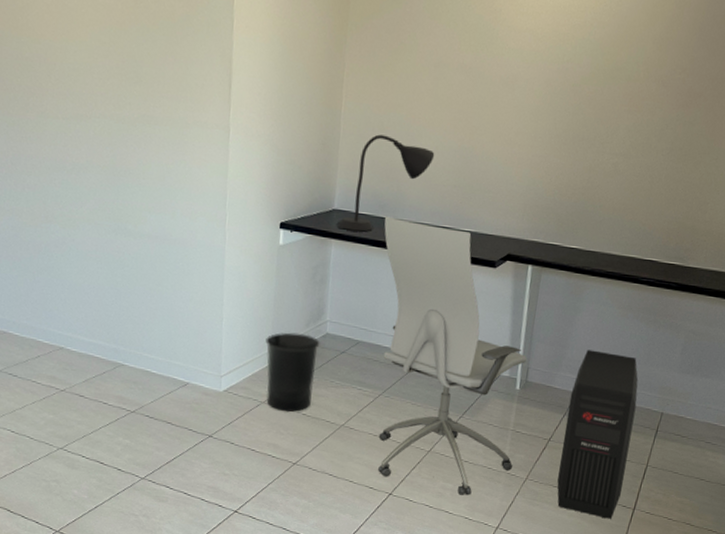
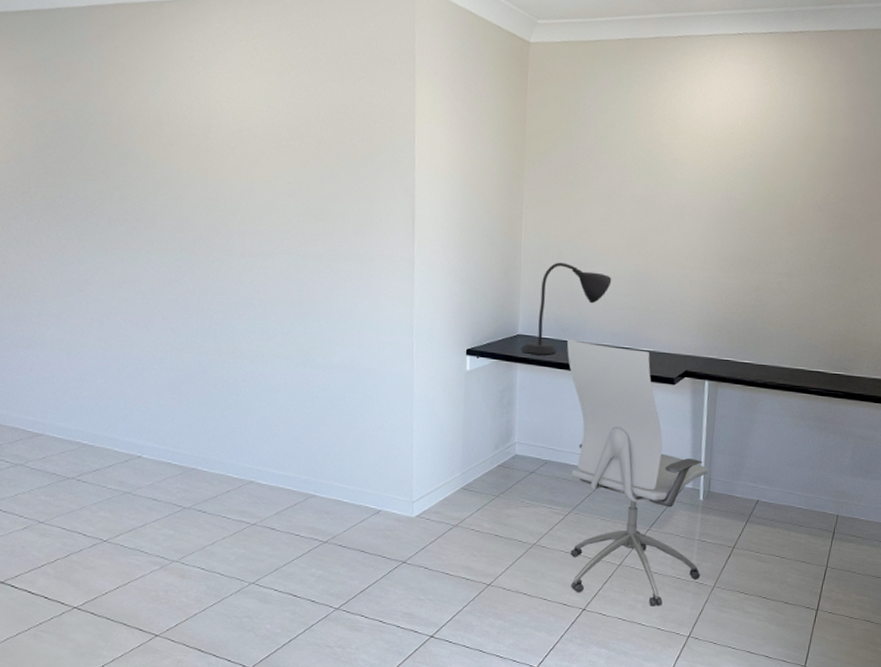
waste bin: present [265,332,320,412] -> none [456,455,510,534]
computer tower: present [557,349,639,519] -> none [743,458,814,621]

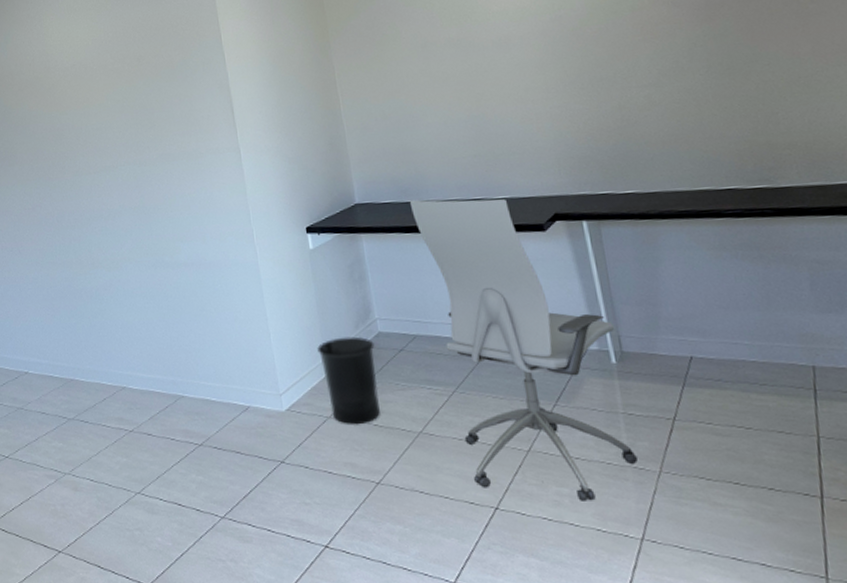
waste bin: none [456,455,510,534] -> present [317,336,380,425]
desk lamp: present [521,262,612,355] -> none [362,122,446,223]

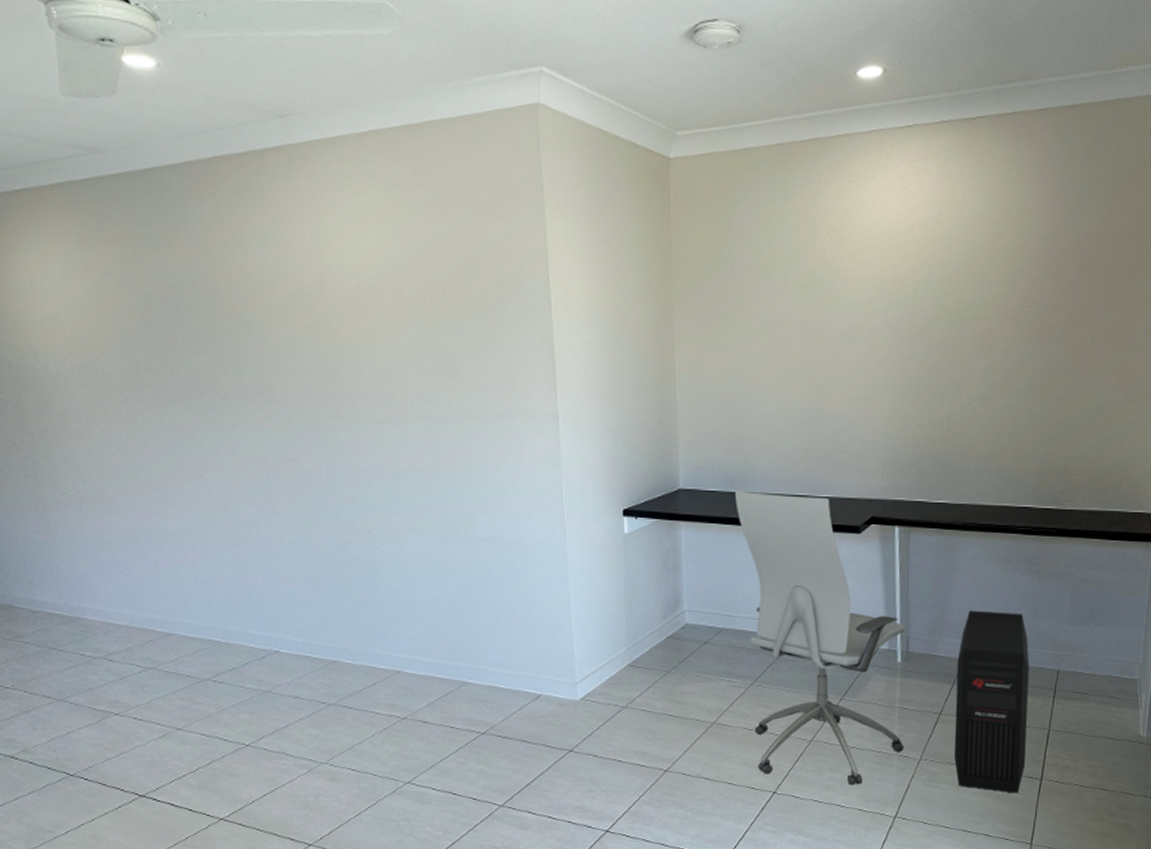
waste bin: present [317,336,380,425] -> none [620,627,680,715]
computer tower: none [682,303,797,514] -> present [954,610,1030,794]

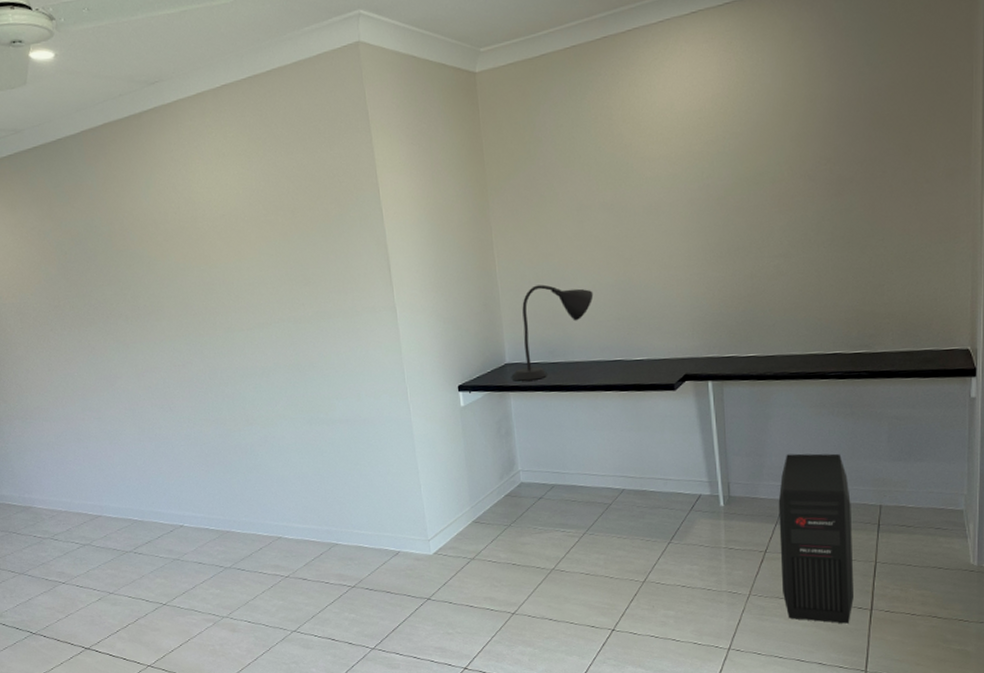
desk lamp: none [683,404,781,510] -> present [511,284,594,381]
office chair: present [734,491,905,785] -> none [556,360,732,621]

